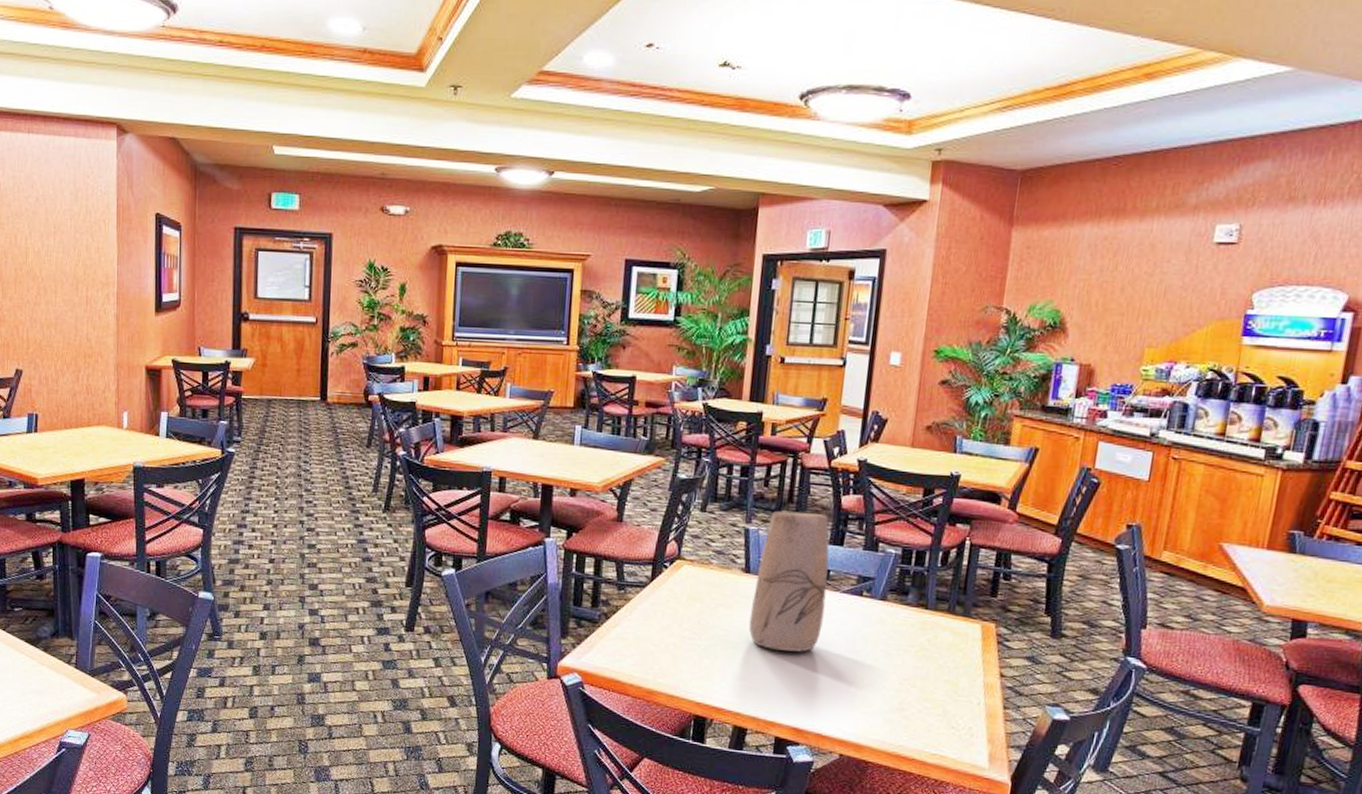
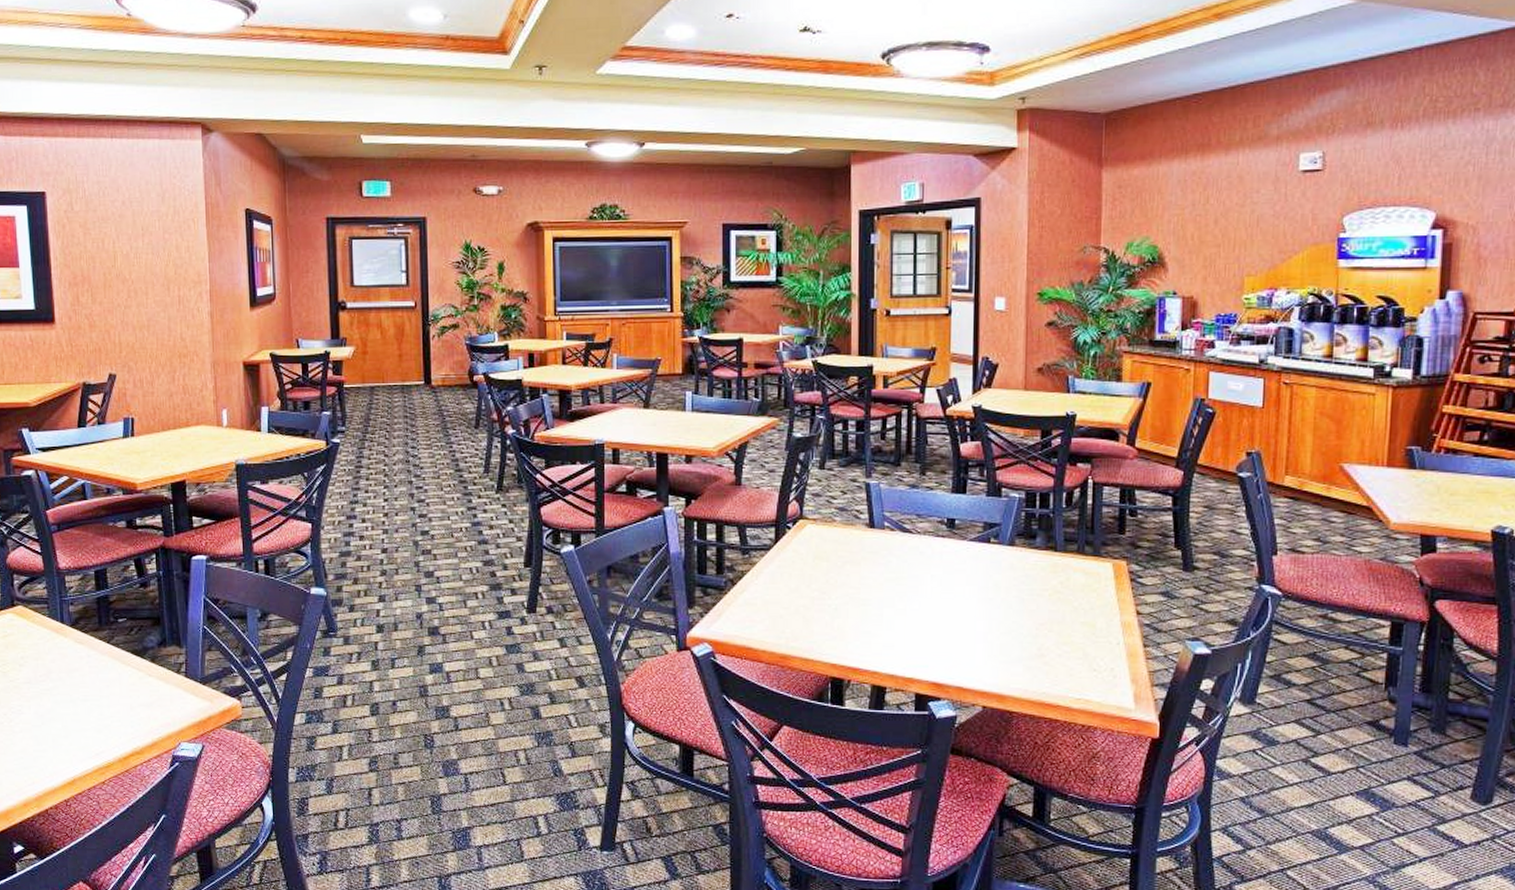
vase: present [748,511,829,652] -> none [878,462,954,604]

